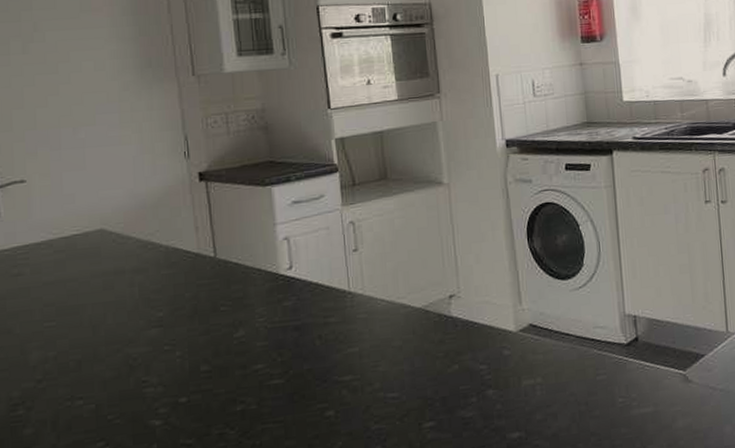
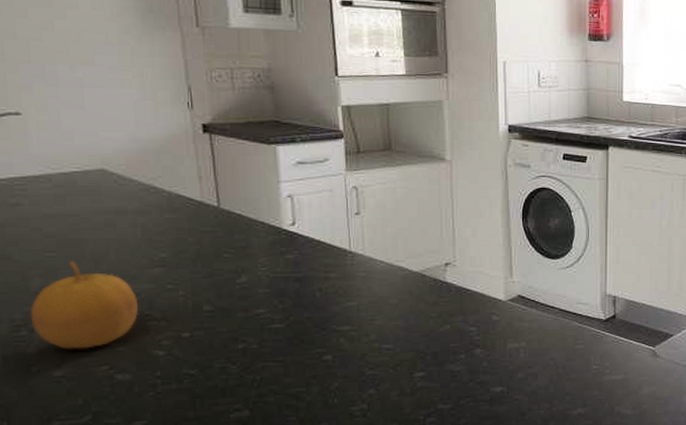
fruit: none [28,329,136,427] -> present [30,261,139,350]

